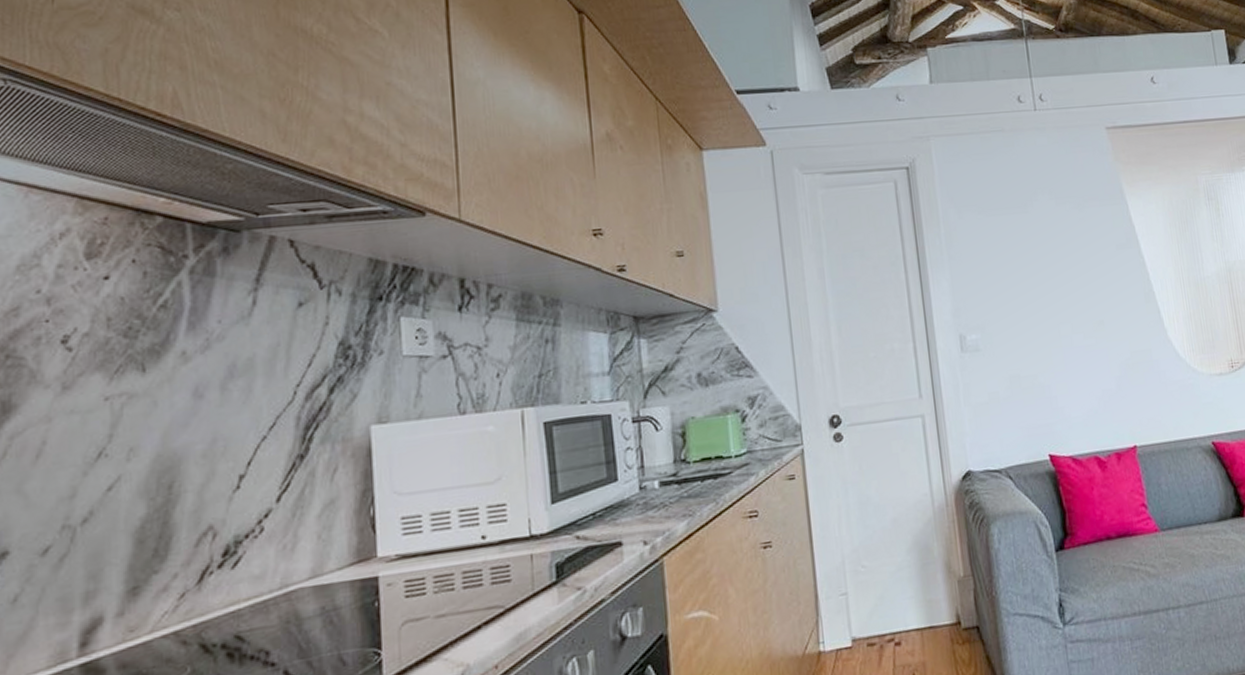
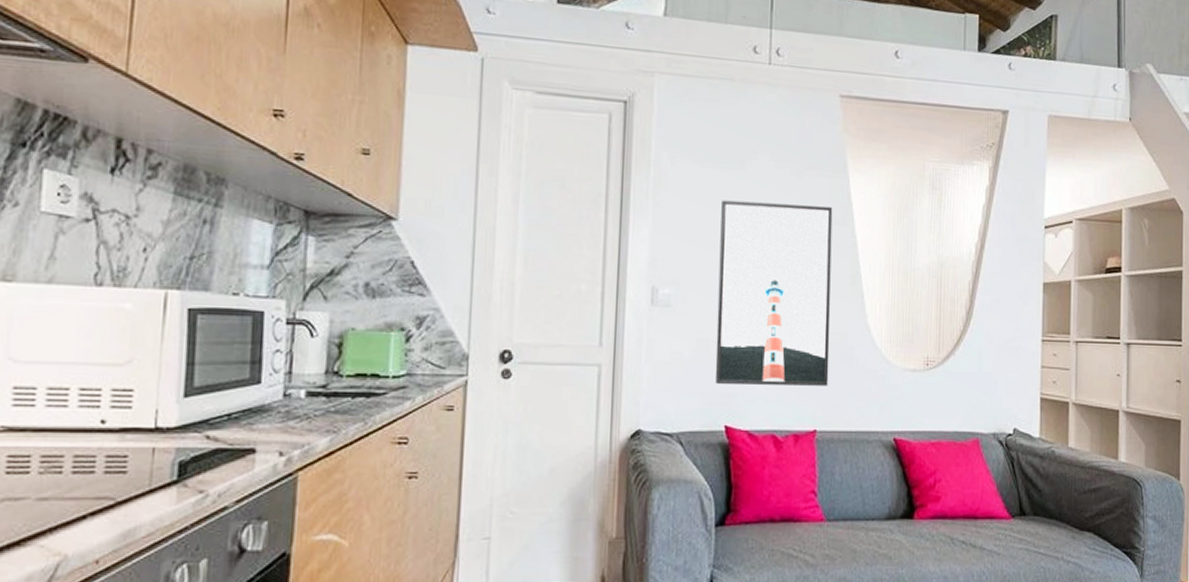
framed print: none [1011,233,1141,416] -> present [715,200,833,386]

